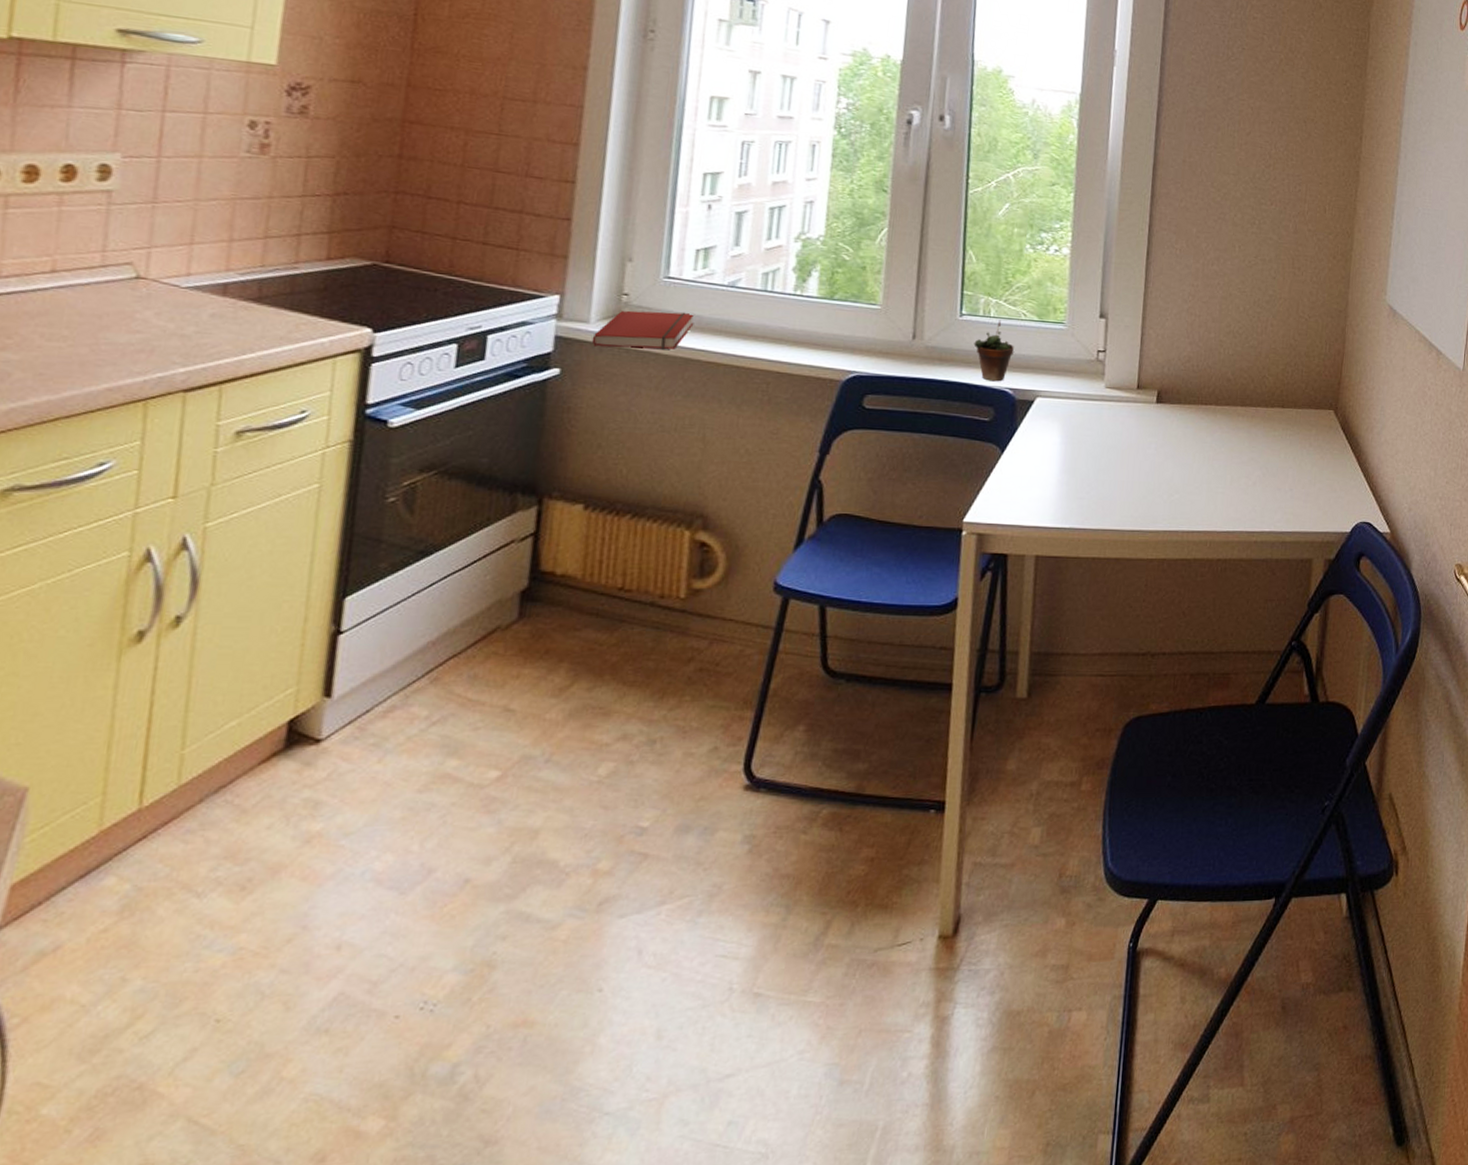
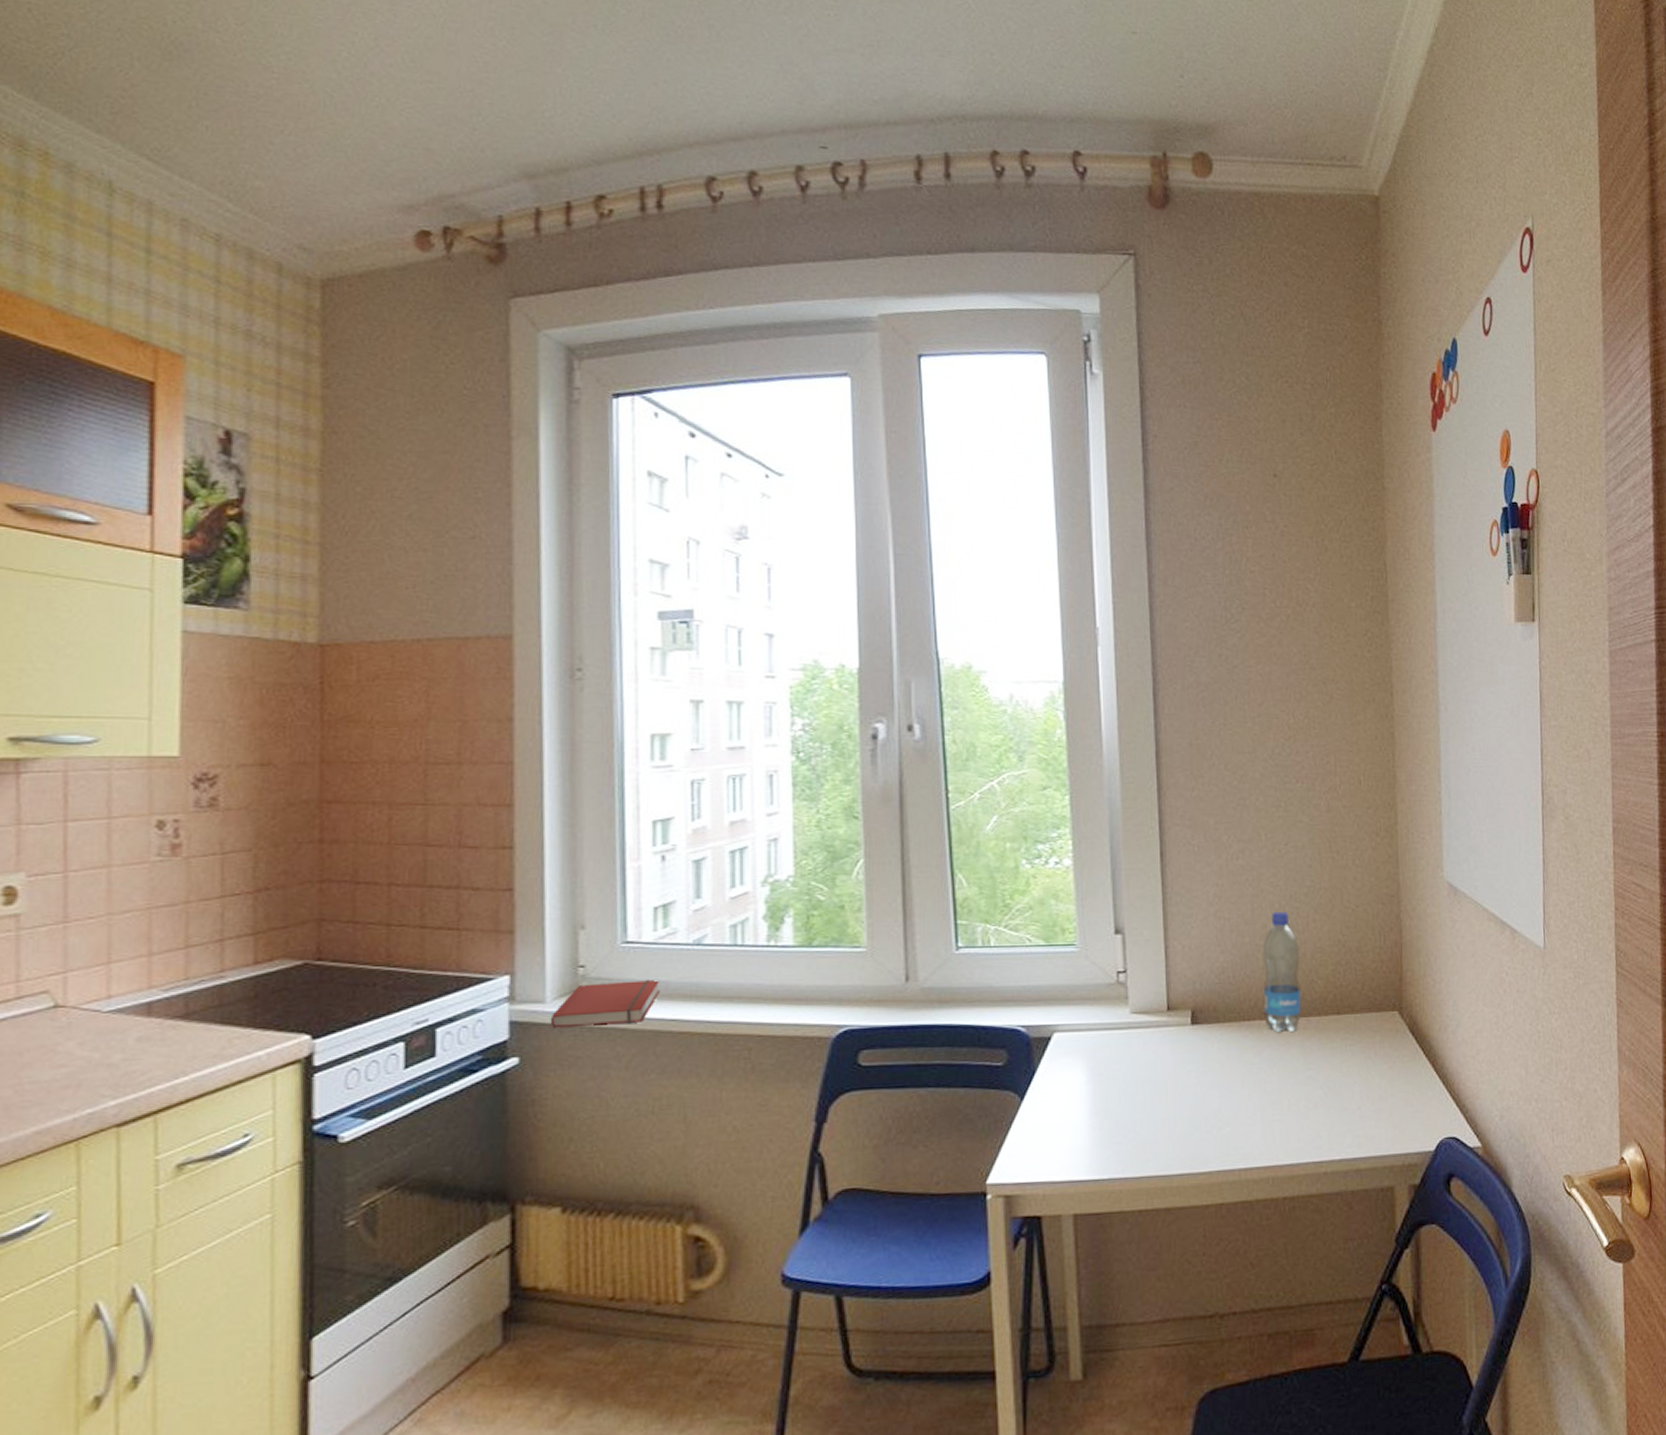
succulent plant: present [974,320,1014,382] -> none [975,949,1021,1020]
bottle: none [1219,314,1256,419] -> present [1262,911,1301,1033]

